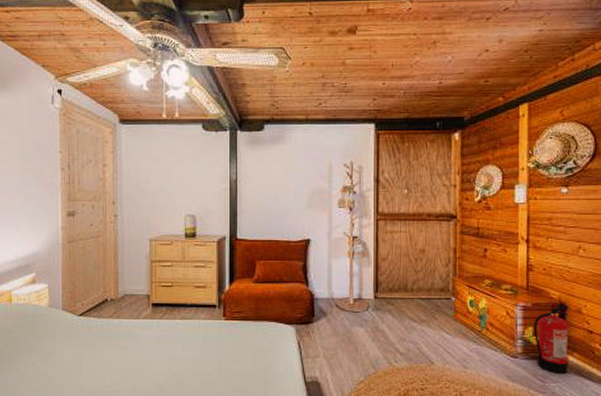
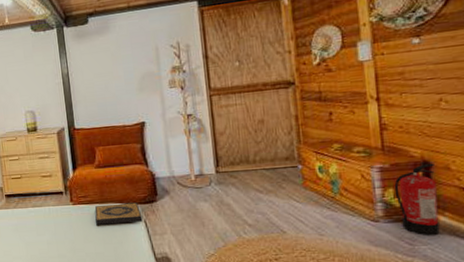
hardback book: none [248,322,296,344] -> present [94,202,143,225]

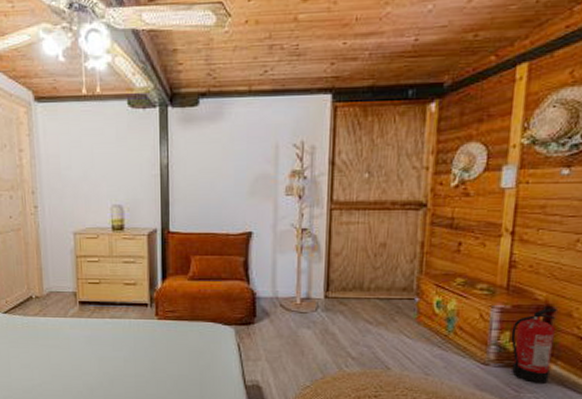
hardback book: present [94,202,143,225] -> none [182,322,236,346]

